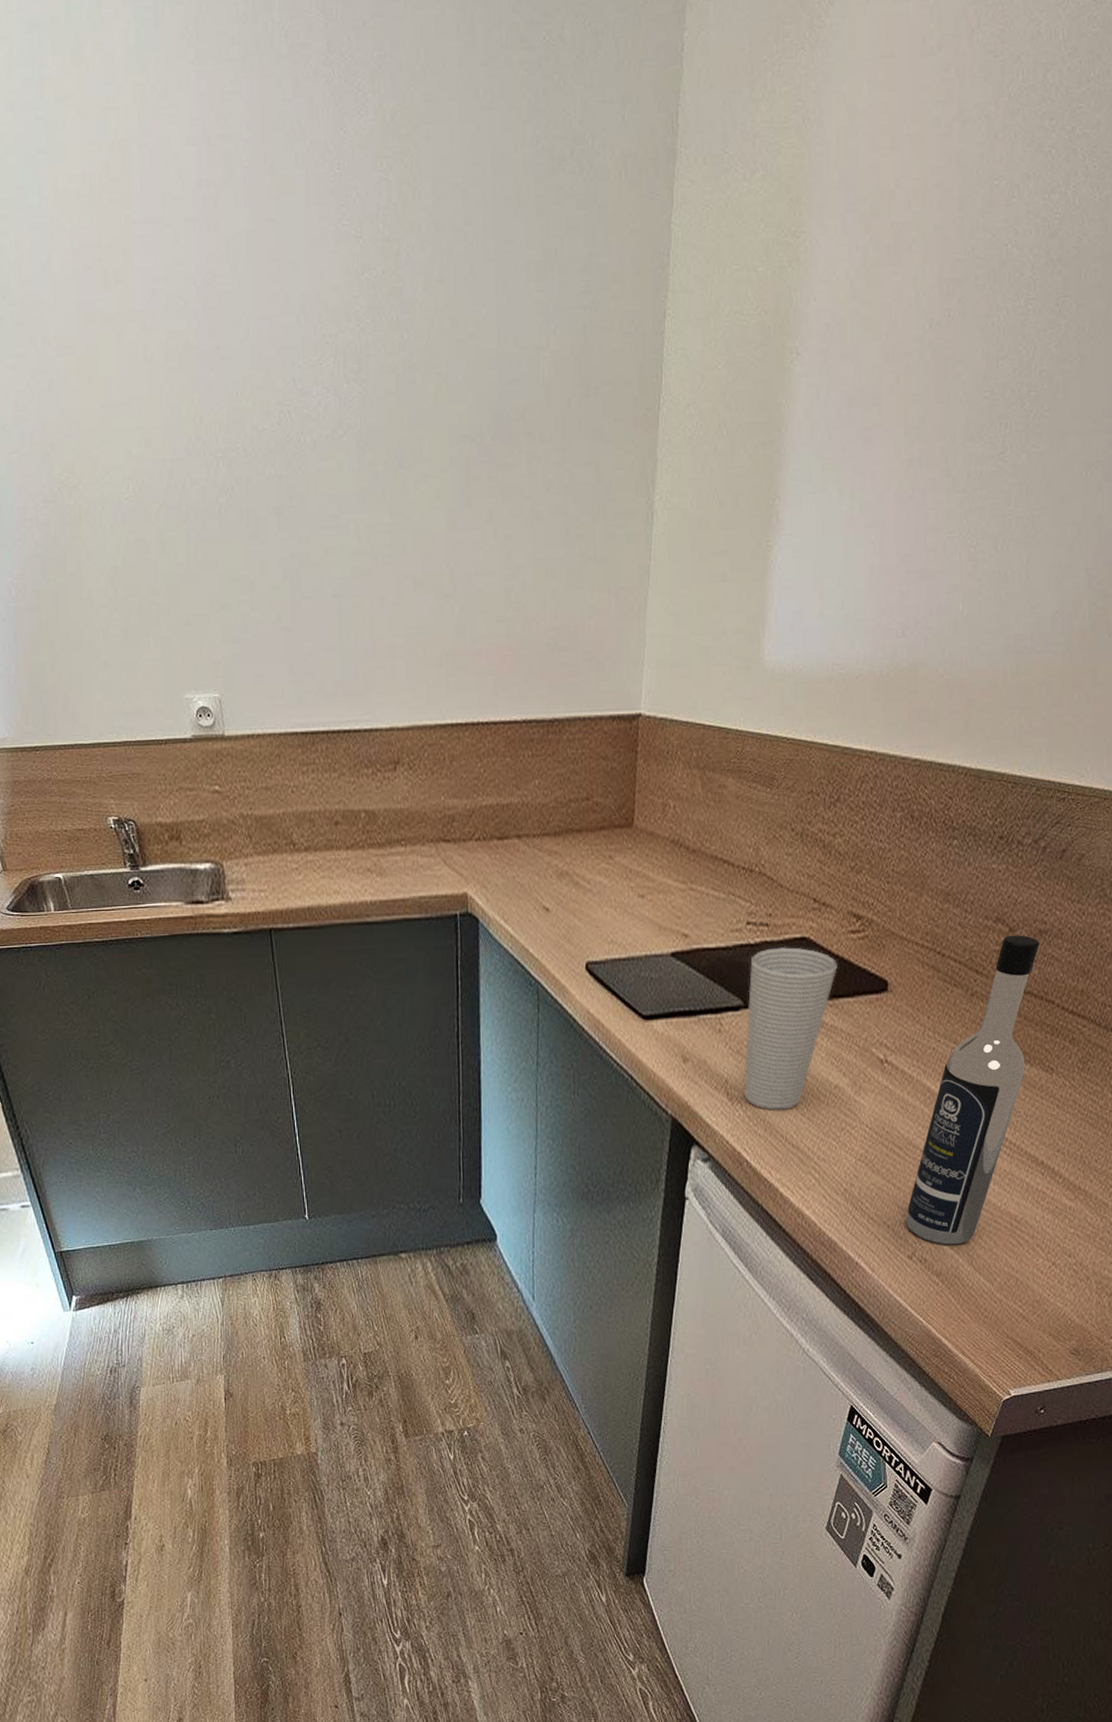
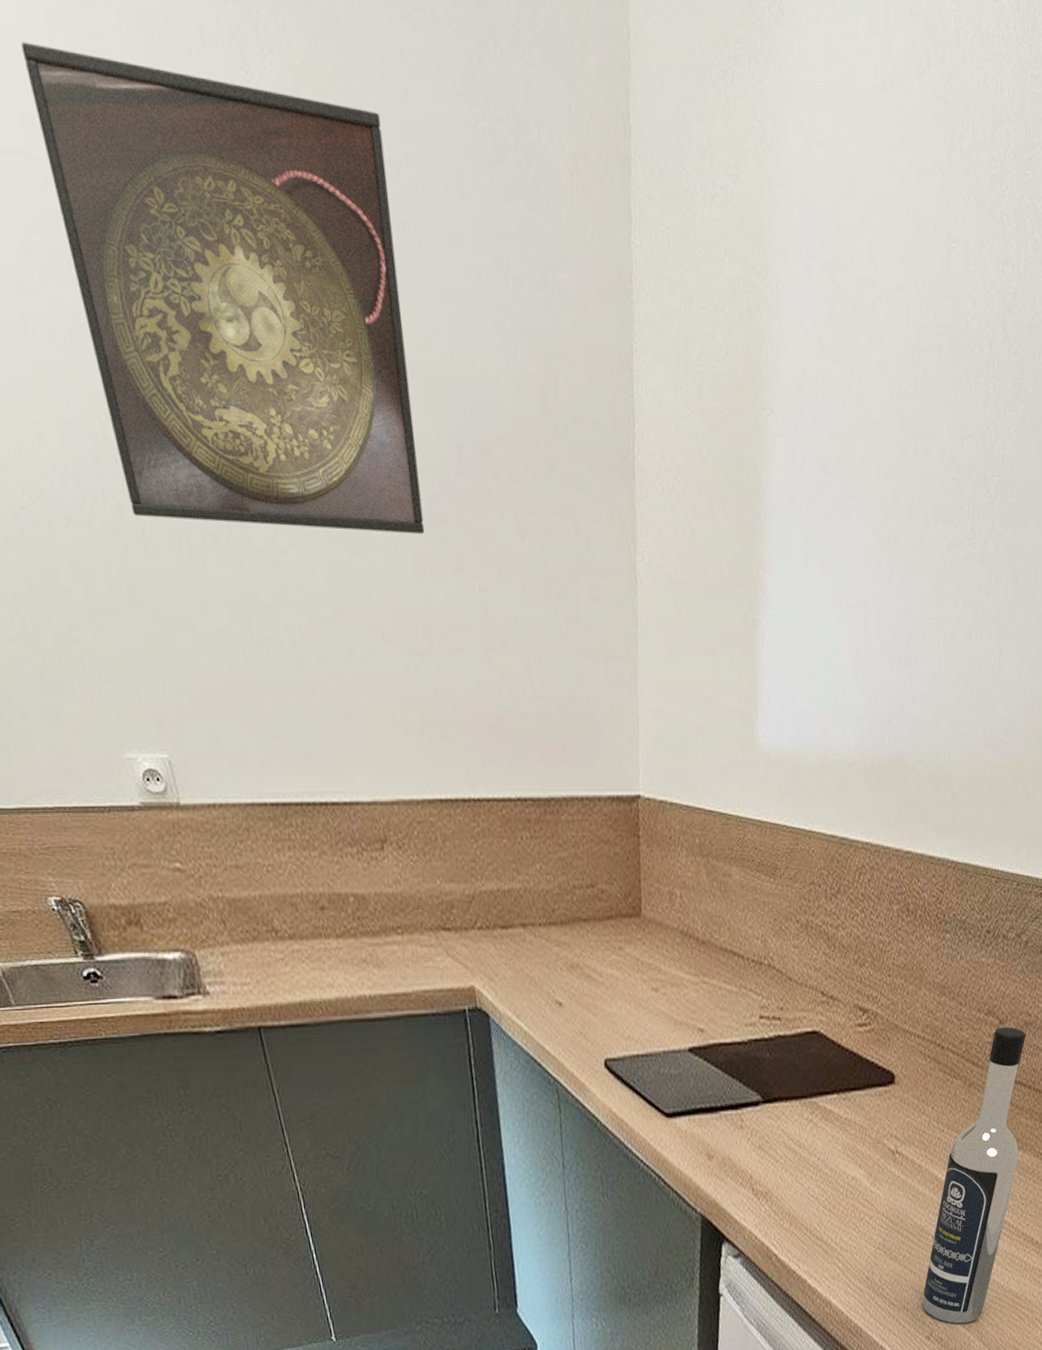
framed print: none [168,136,460,498] -> present [21,41,425,535]
cup: present [743,946,838,1110] -> none [765,1040,848,1204]

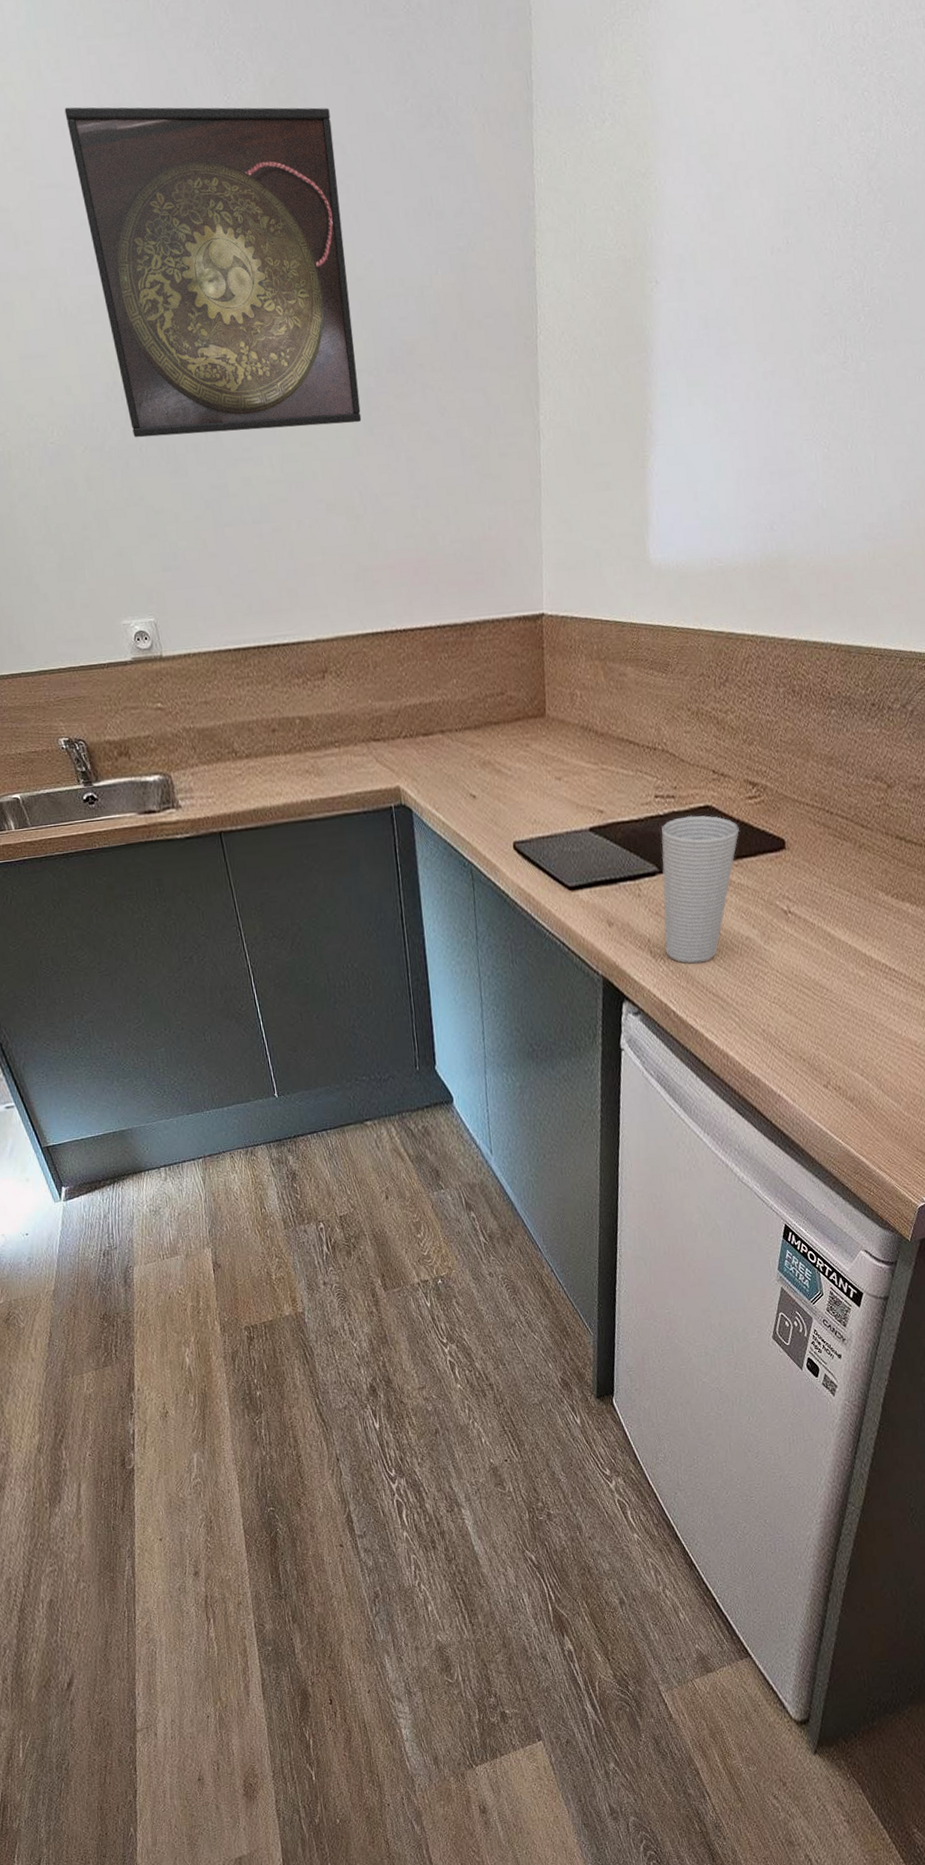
cup: none [765,1040,848,1204] -> present [661,815,739,964]
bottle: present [922,1027,1026,1324] -> none [819,790,915,1073]

